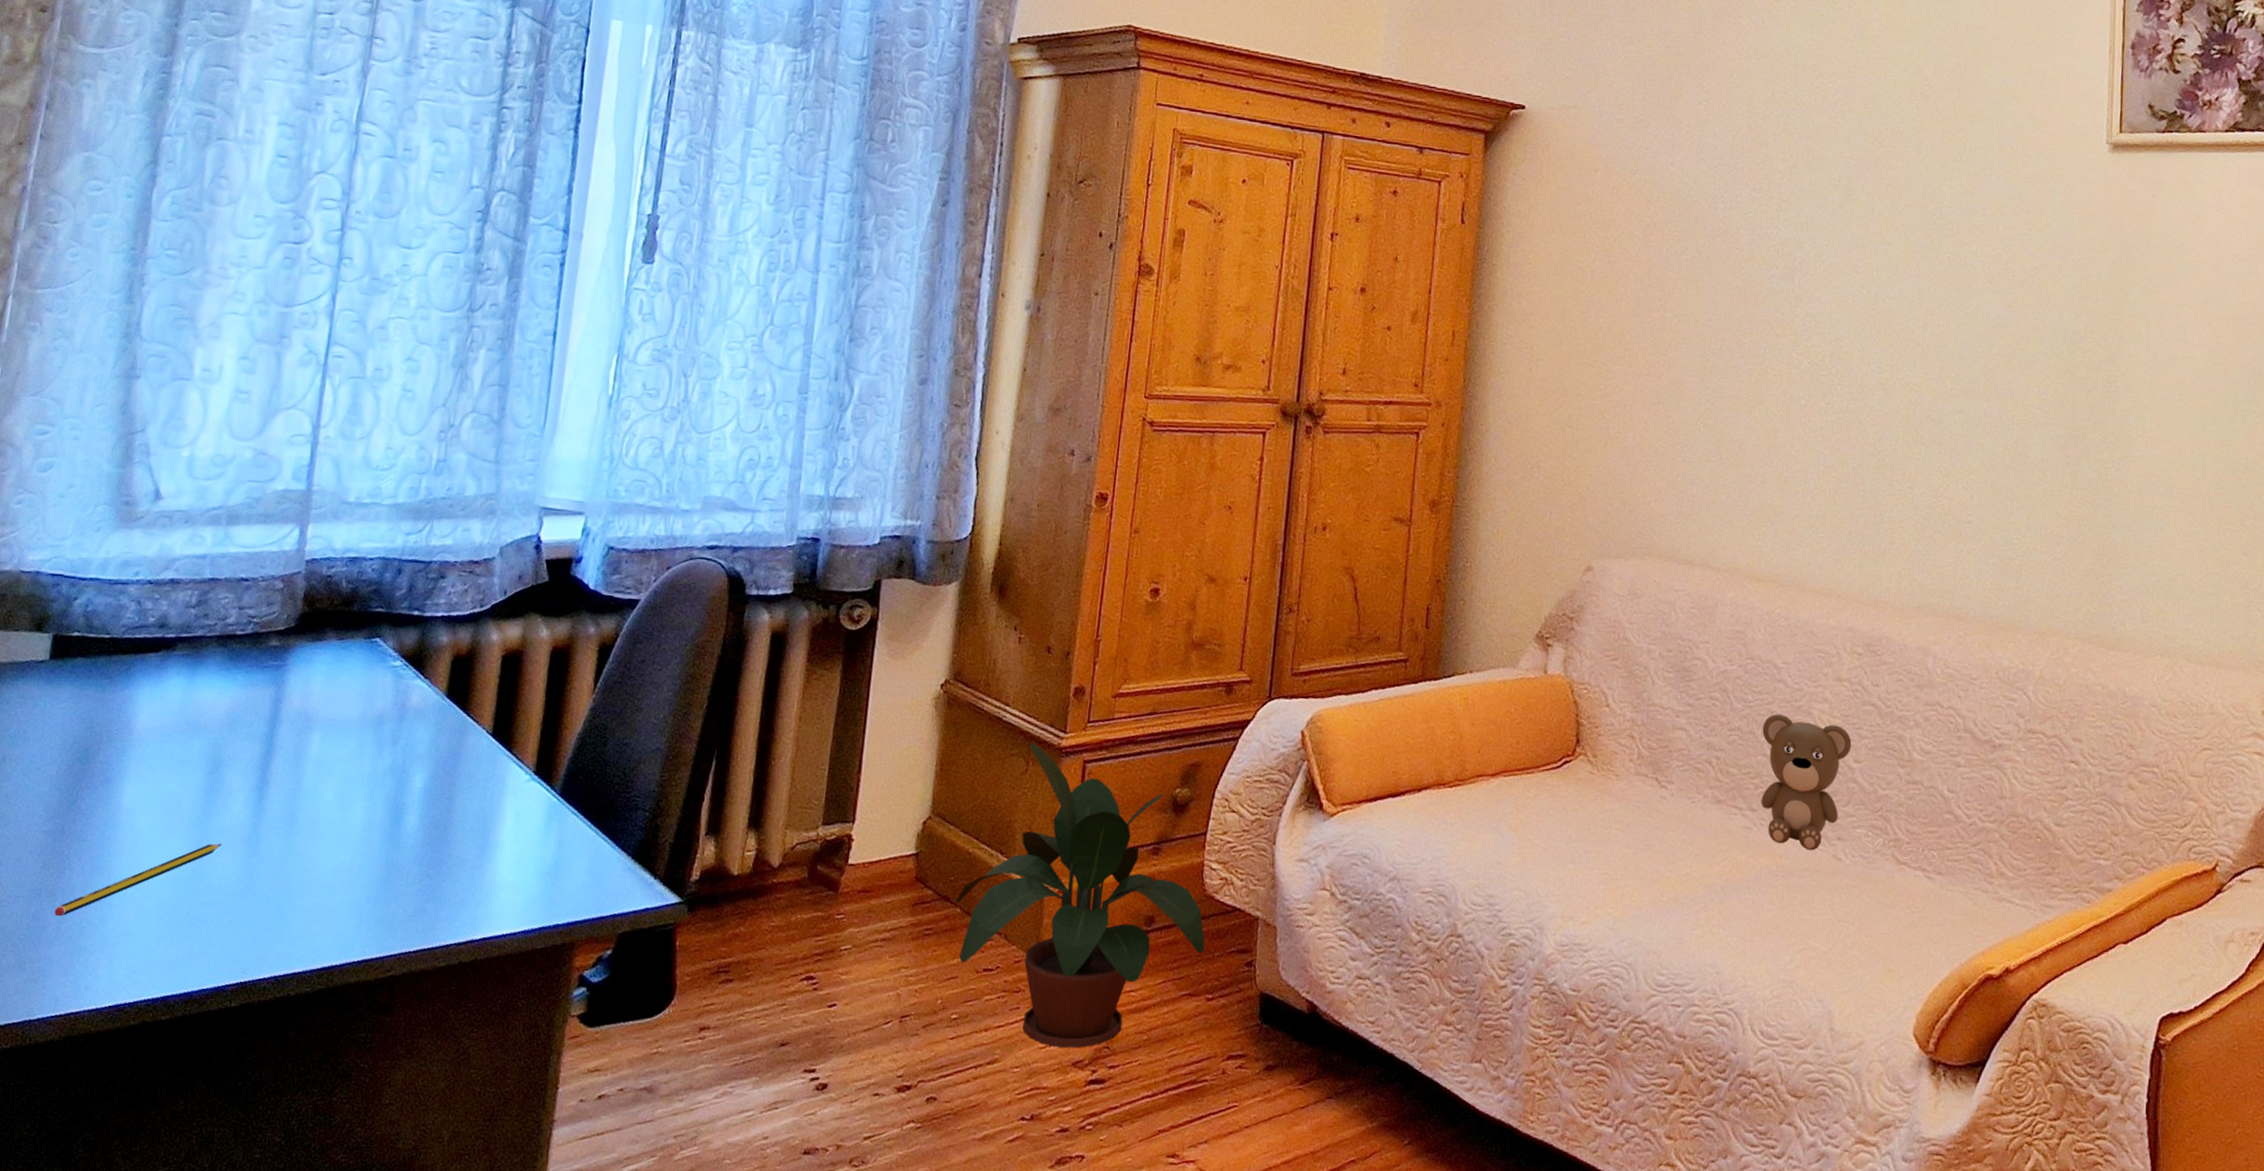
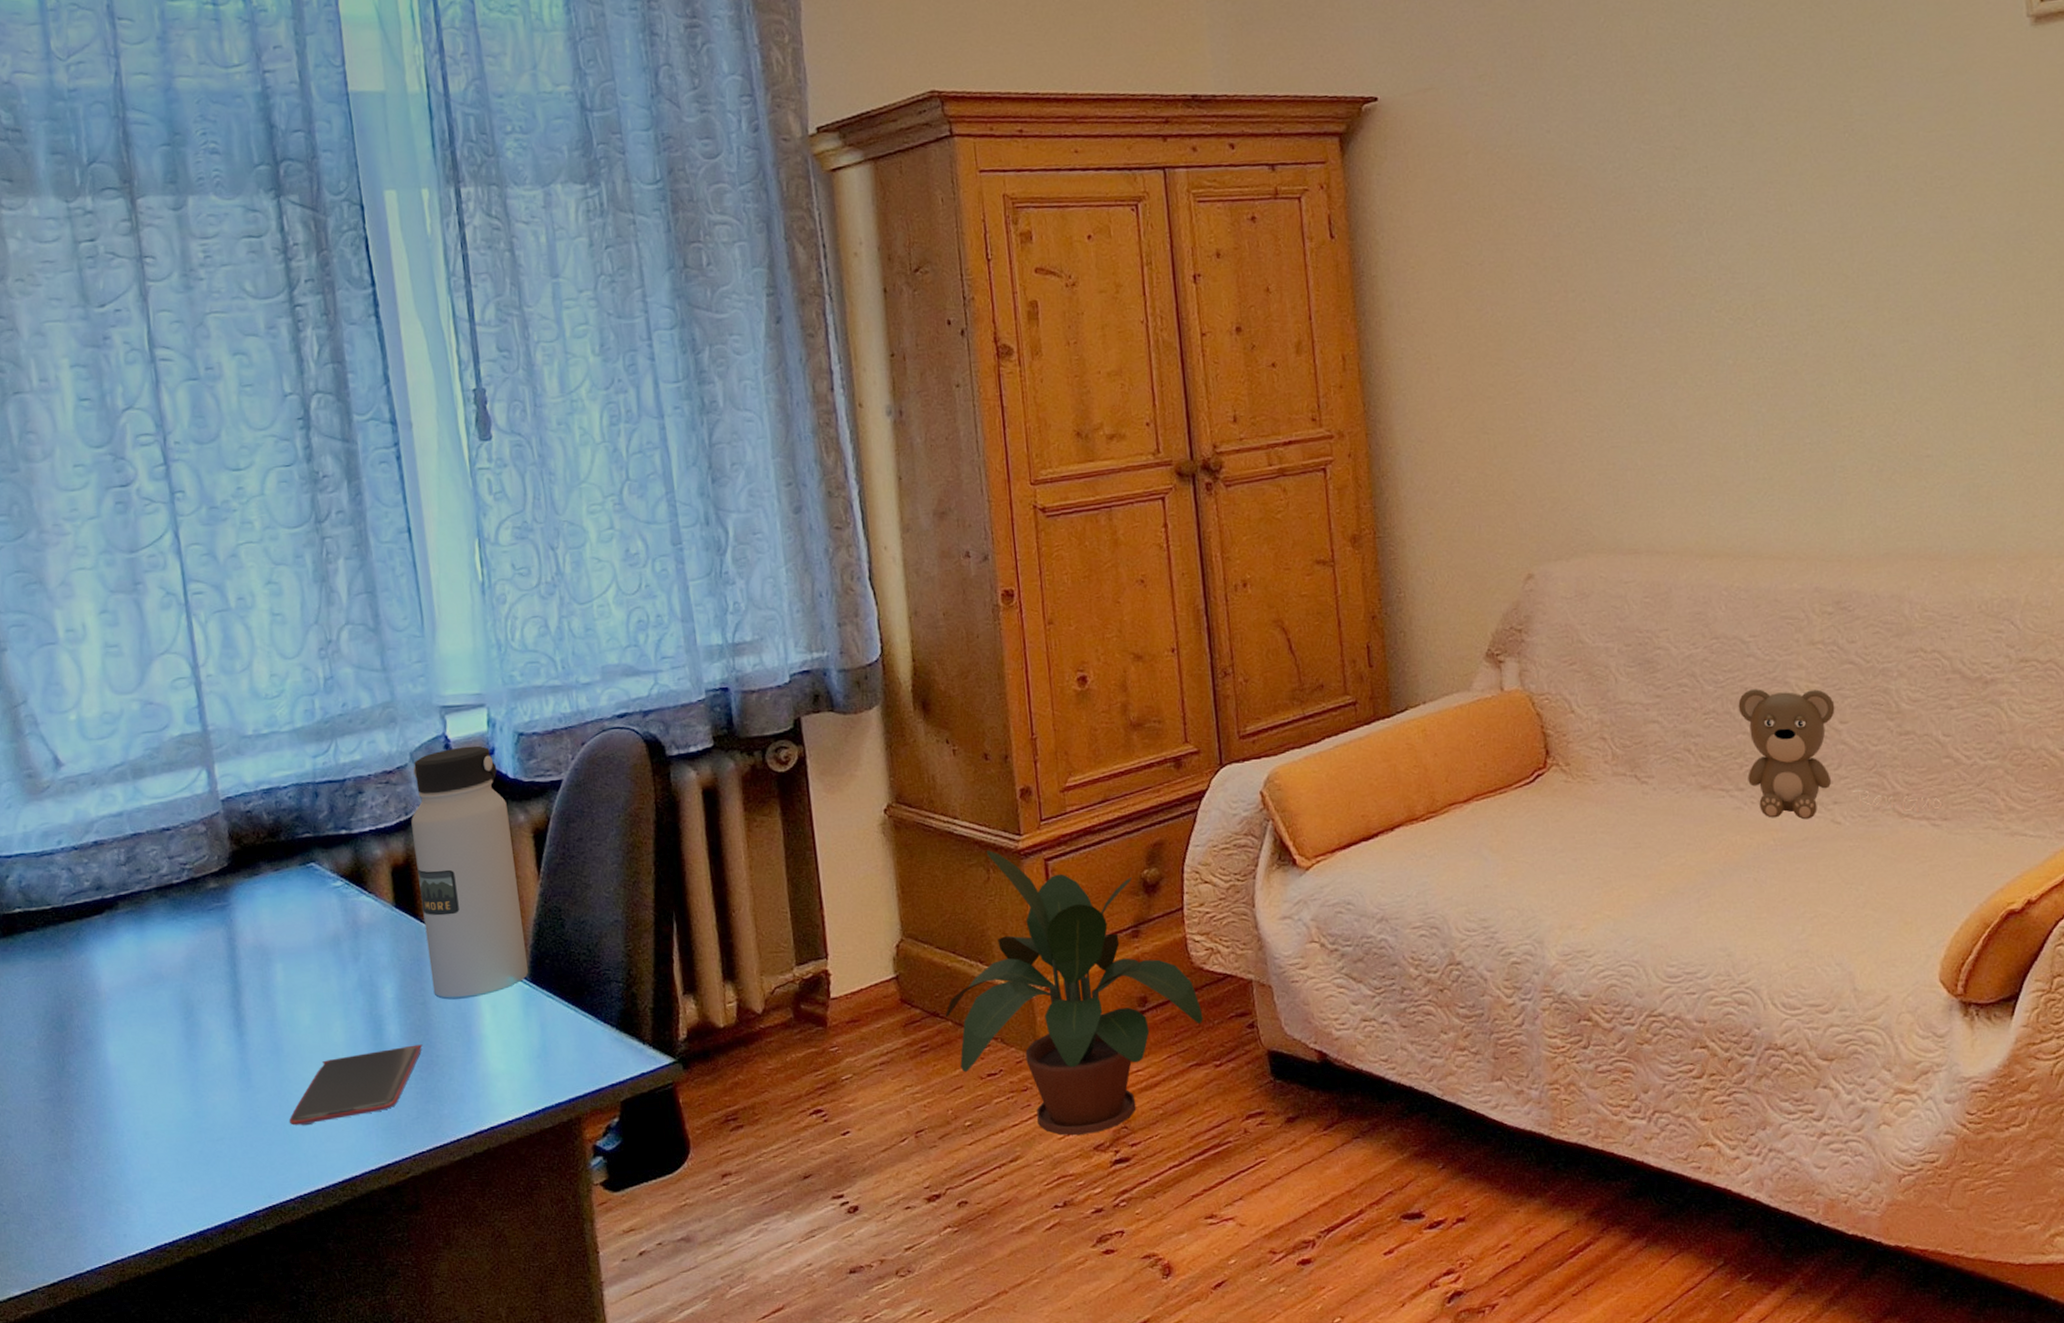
pencil: present [54,843,222,917] -> none [74,1083,216,1176]
smartphone: none [284,839,438,905] -> present [289,1044,423,1126]
water bottle: none [462,550,581,802] -> present [411,745,529,1000]

